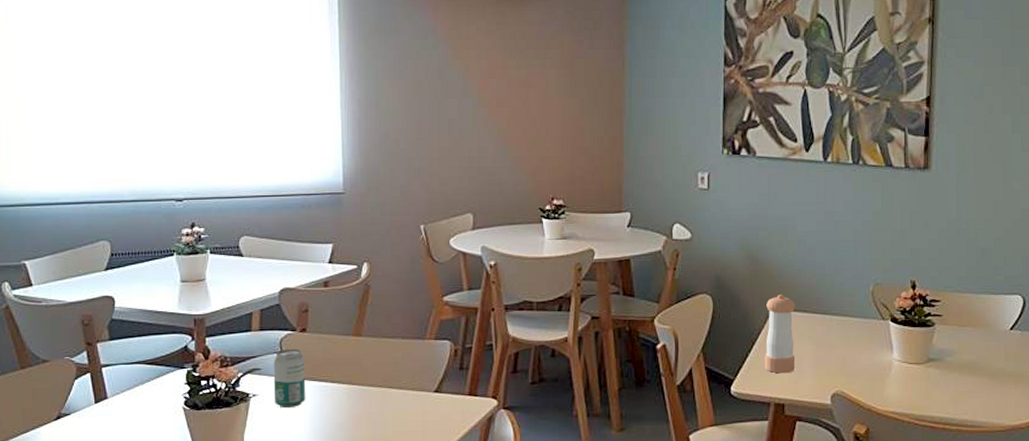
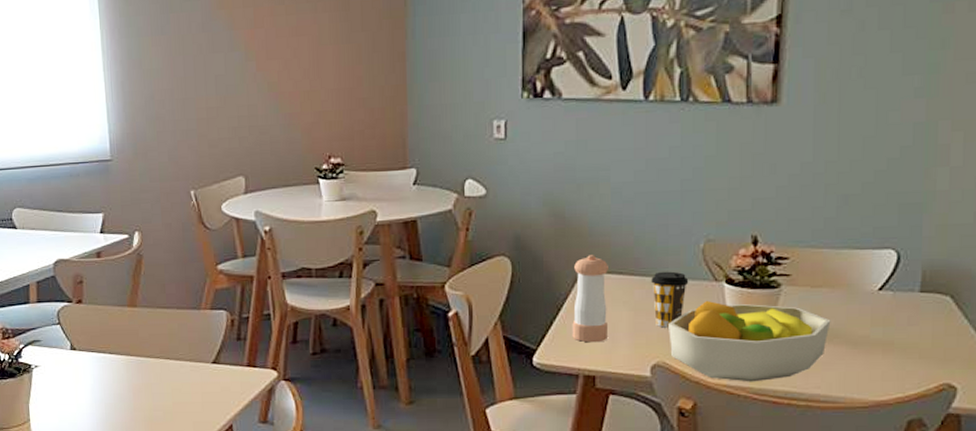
beverage can: present [273,348,306,409] -> none [52,320,86,379]
coffee cup: none [831,310,861,361] -> present [651,271,689,328]
fruit bowl: none [845,336,974,409] -> present [669,300,831,382]

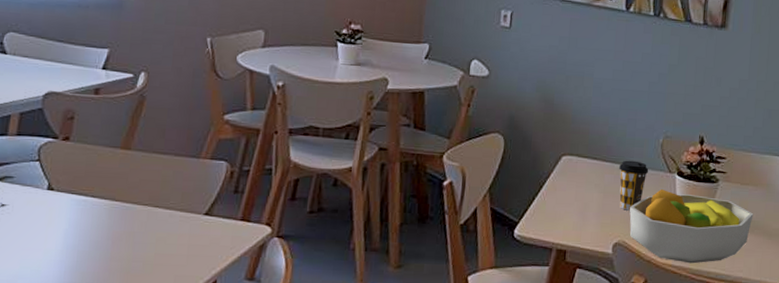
pepper shaker: present [572,255,609,343] -> none [550,140,586,220]

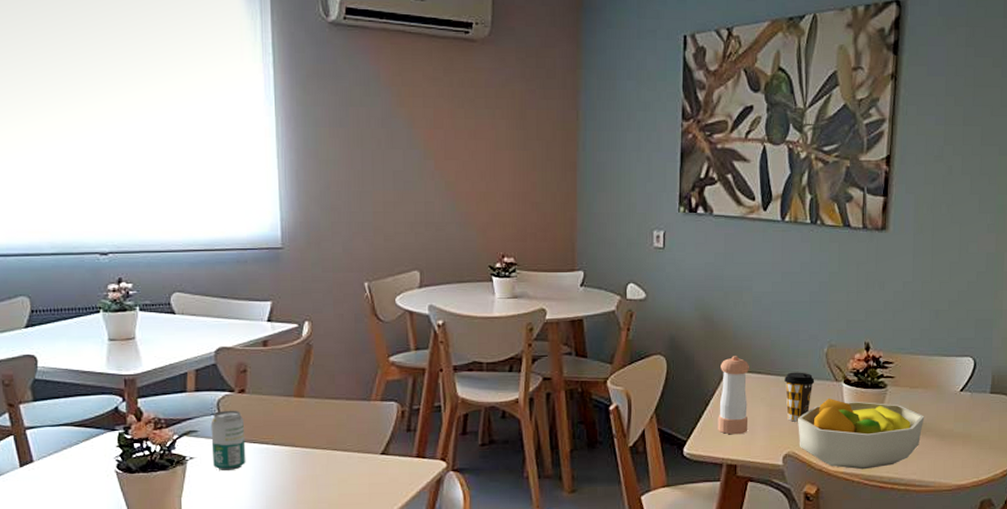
beverage can: none [25,157,65,222] -> present [210,410,246,471]
pepper shaker: none [550,140,586,220] -> present [718,356,749,435]

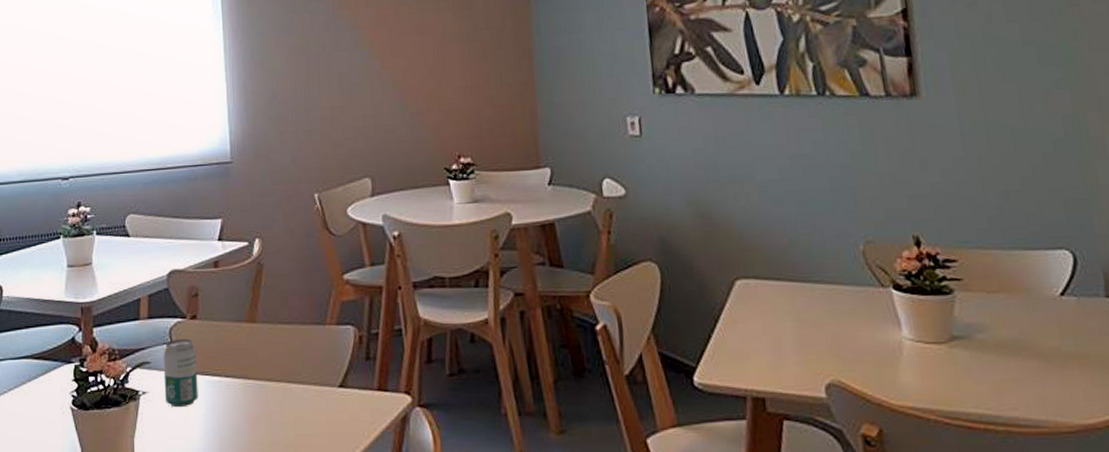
pepper shaker: present [718,356,749,435] -> none [727,259,773,359]
coffee cup: present [784,372,815,422] -> none [812,276,854,341]
fruit bowl: present [798,398,925,470] -> none [838,308,1016,404]

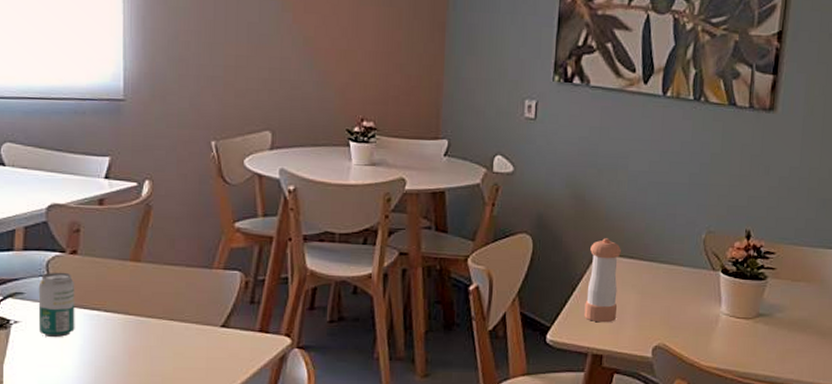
pepper shaker: none [727,259,773,359] -> present [584,238,621,323]

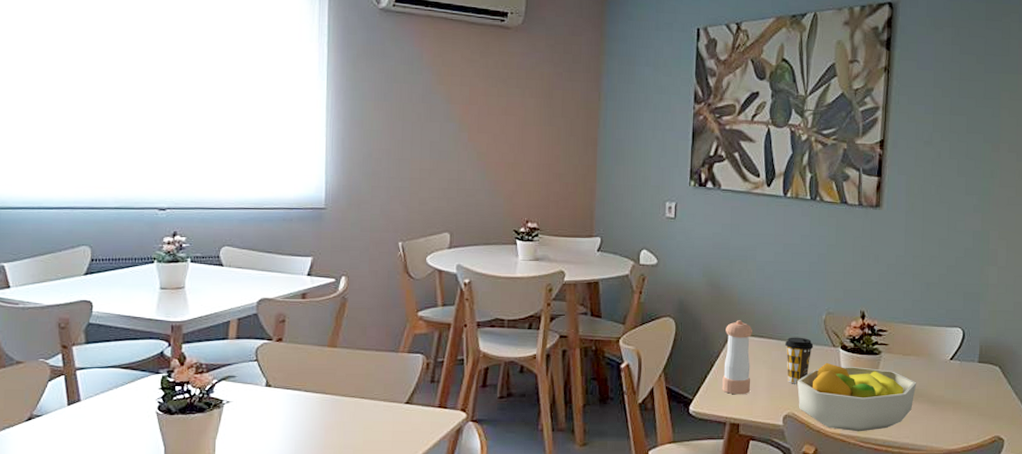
beverage can: present [38,272,75,338] -> none [247,357,280,416]
coffee cup: none [658,258,691,312] -> present [785,337,814,384]
fruit bowl: none [670,287,806,366] -> present [797,362,917,432]

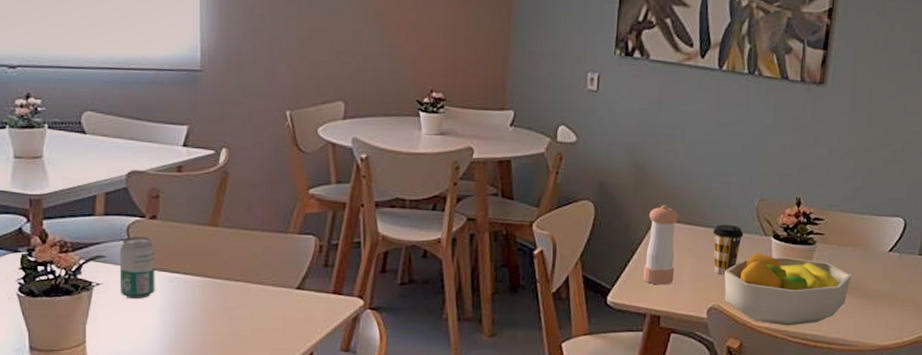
beverage can: none [247,357,280,416] -> present [119,236,155,300]

